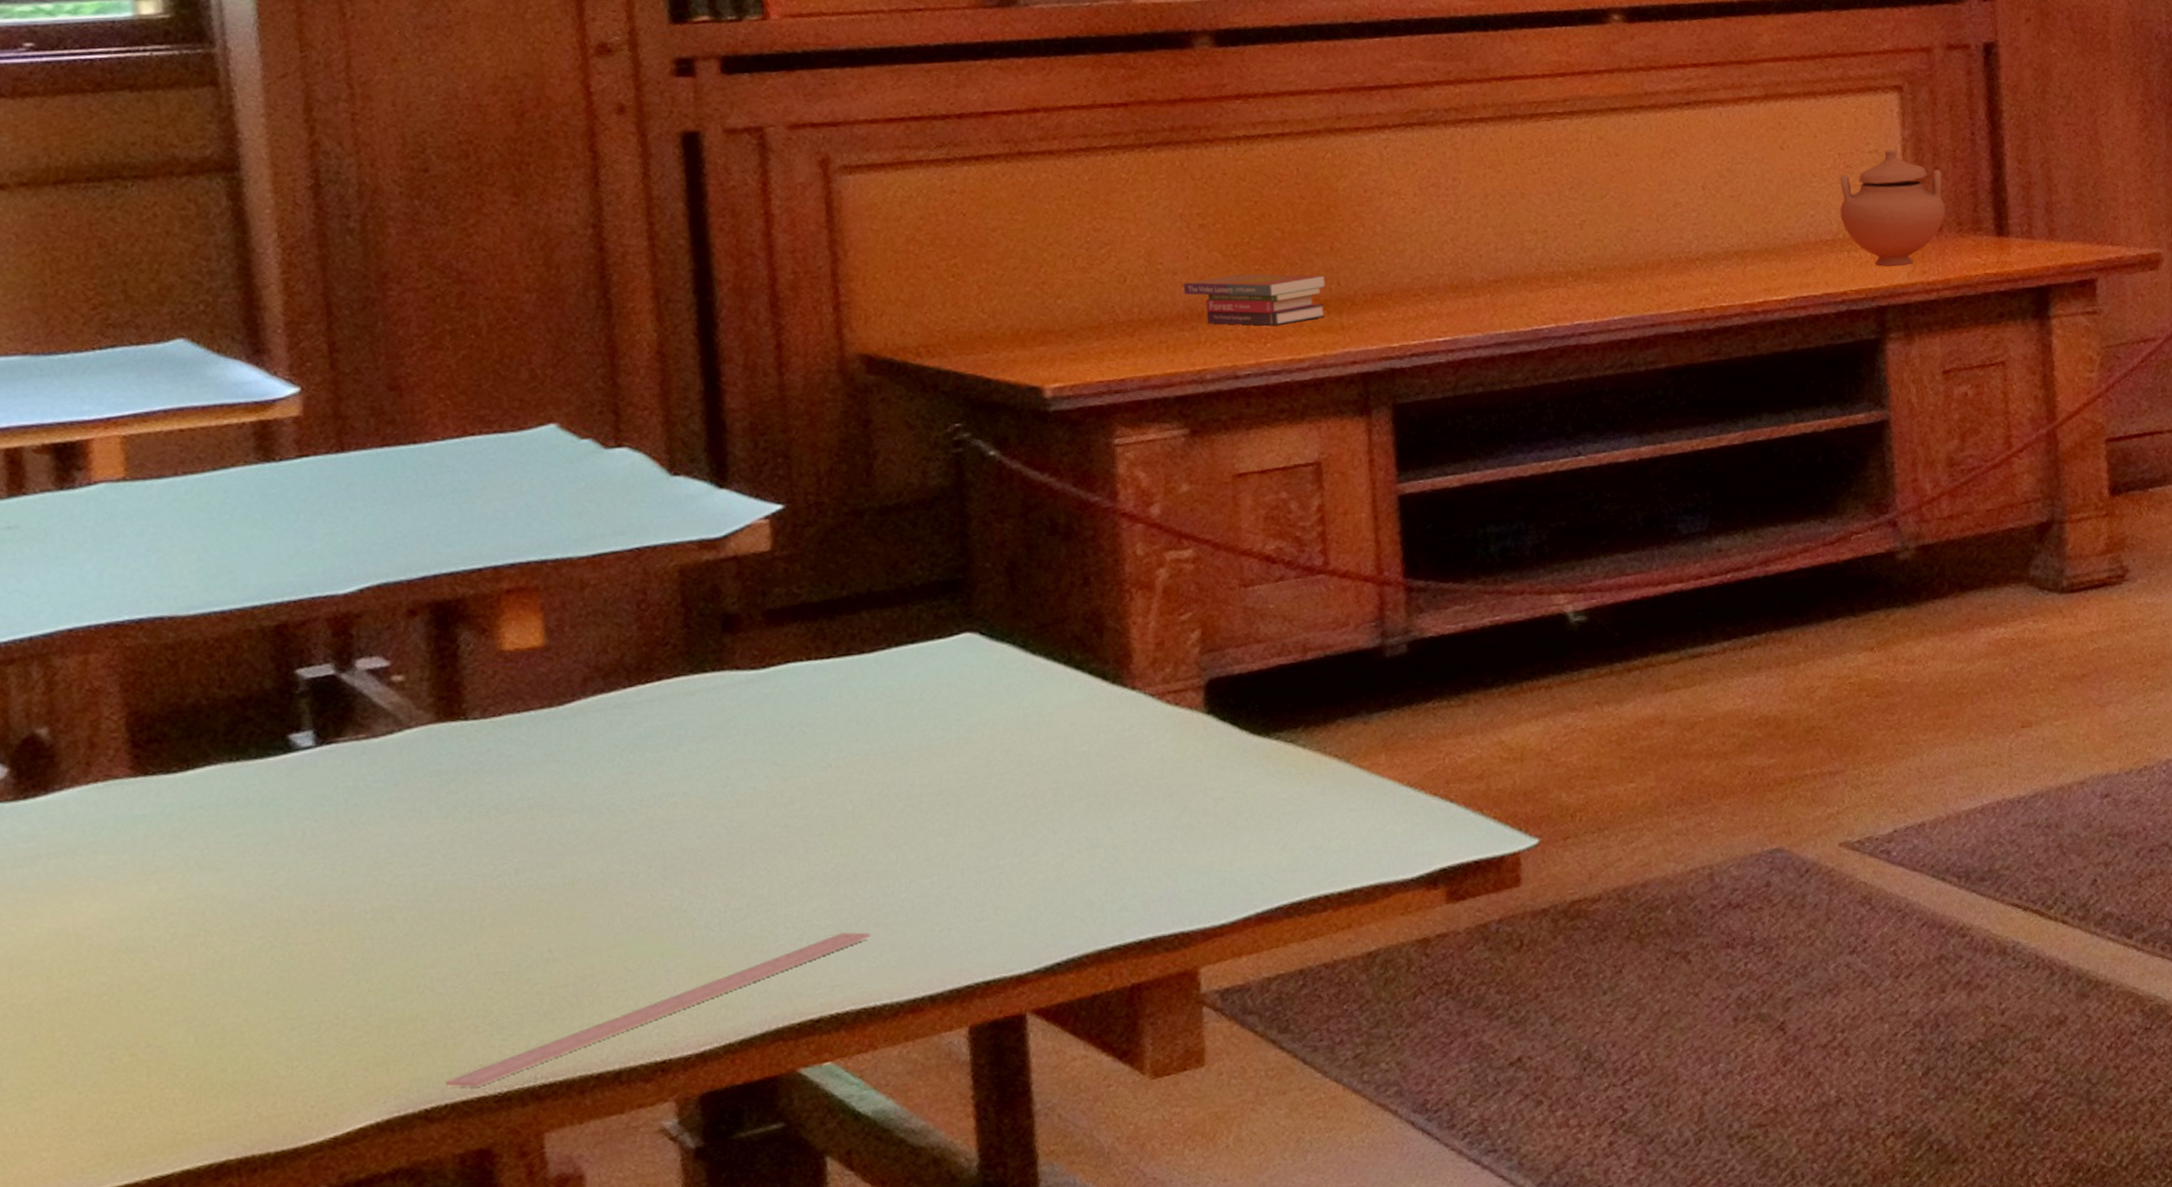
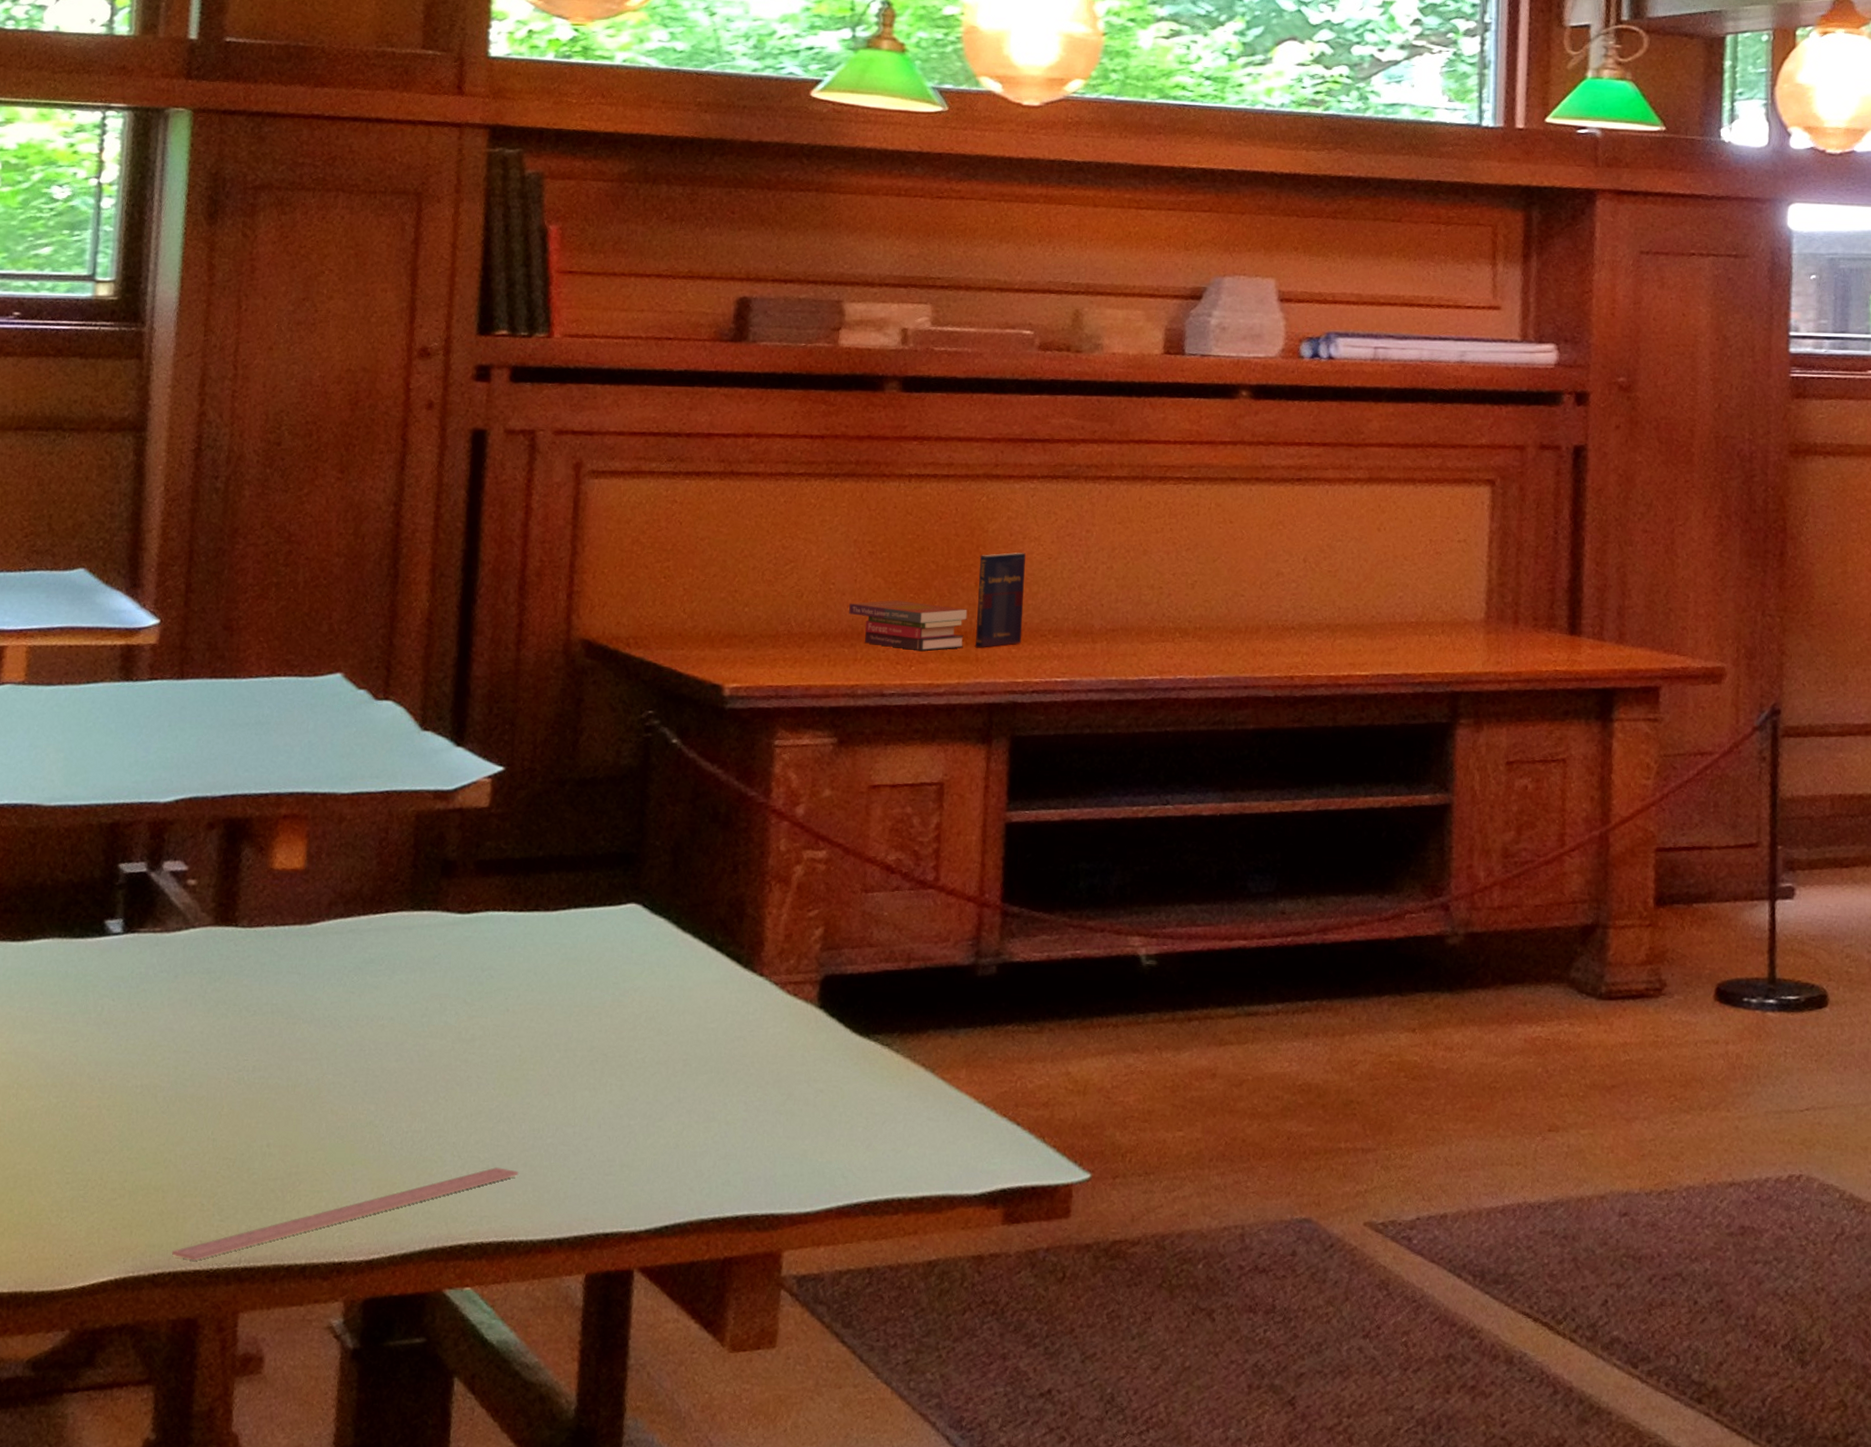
book: none [1332,209,1393,315] -> present [975,552,1026,647]
ceramic pot: present [1840,149,1946,267] -> none [1425,540,1524,654]

